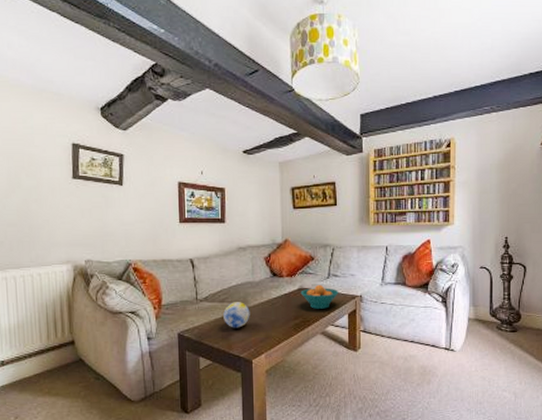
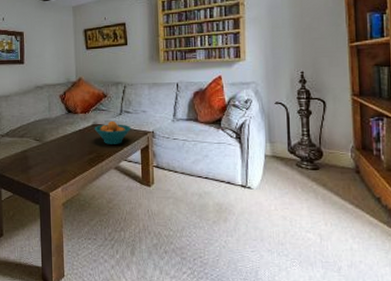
decorative ball: present [223,302,250,328] -> none [23,137,47,162]

